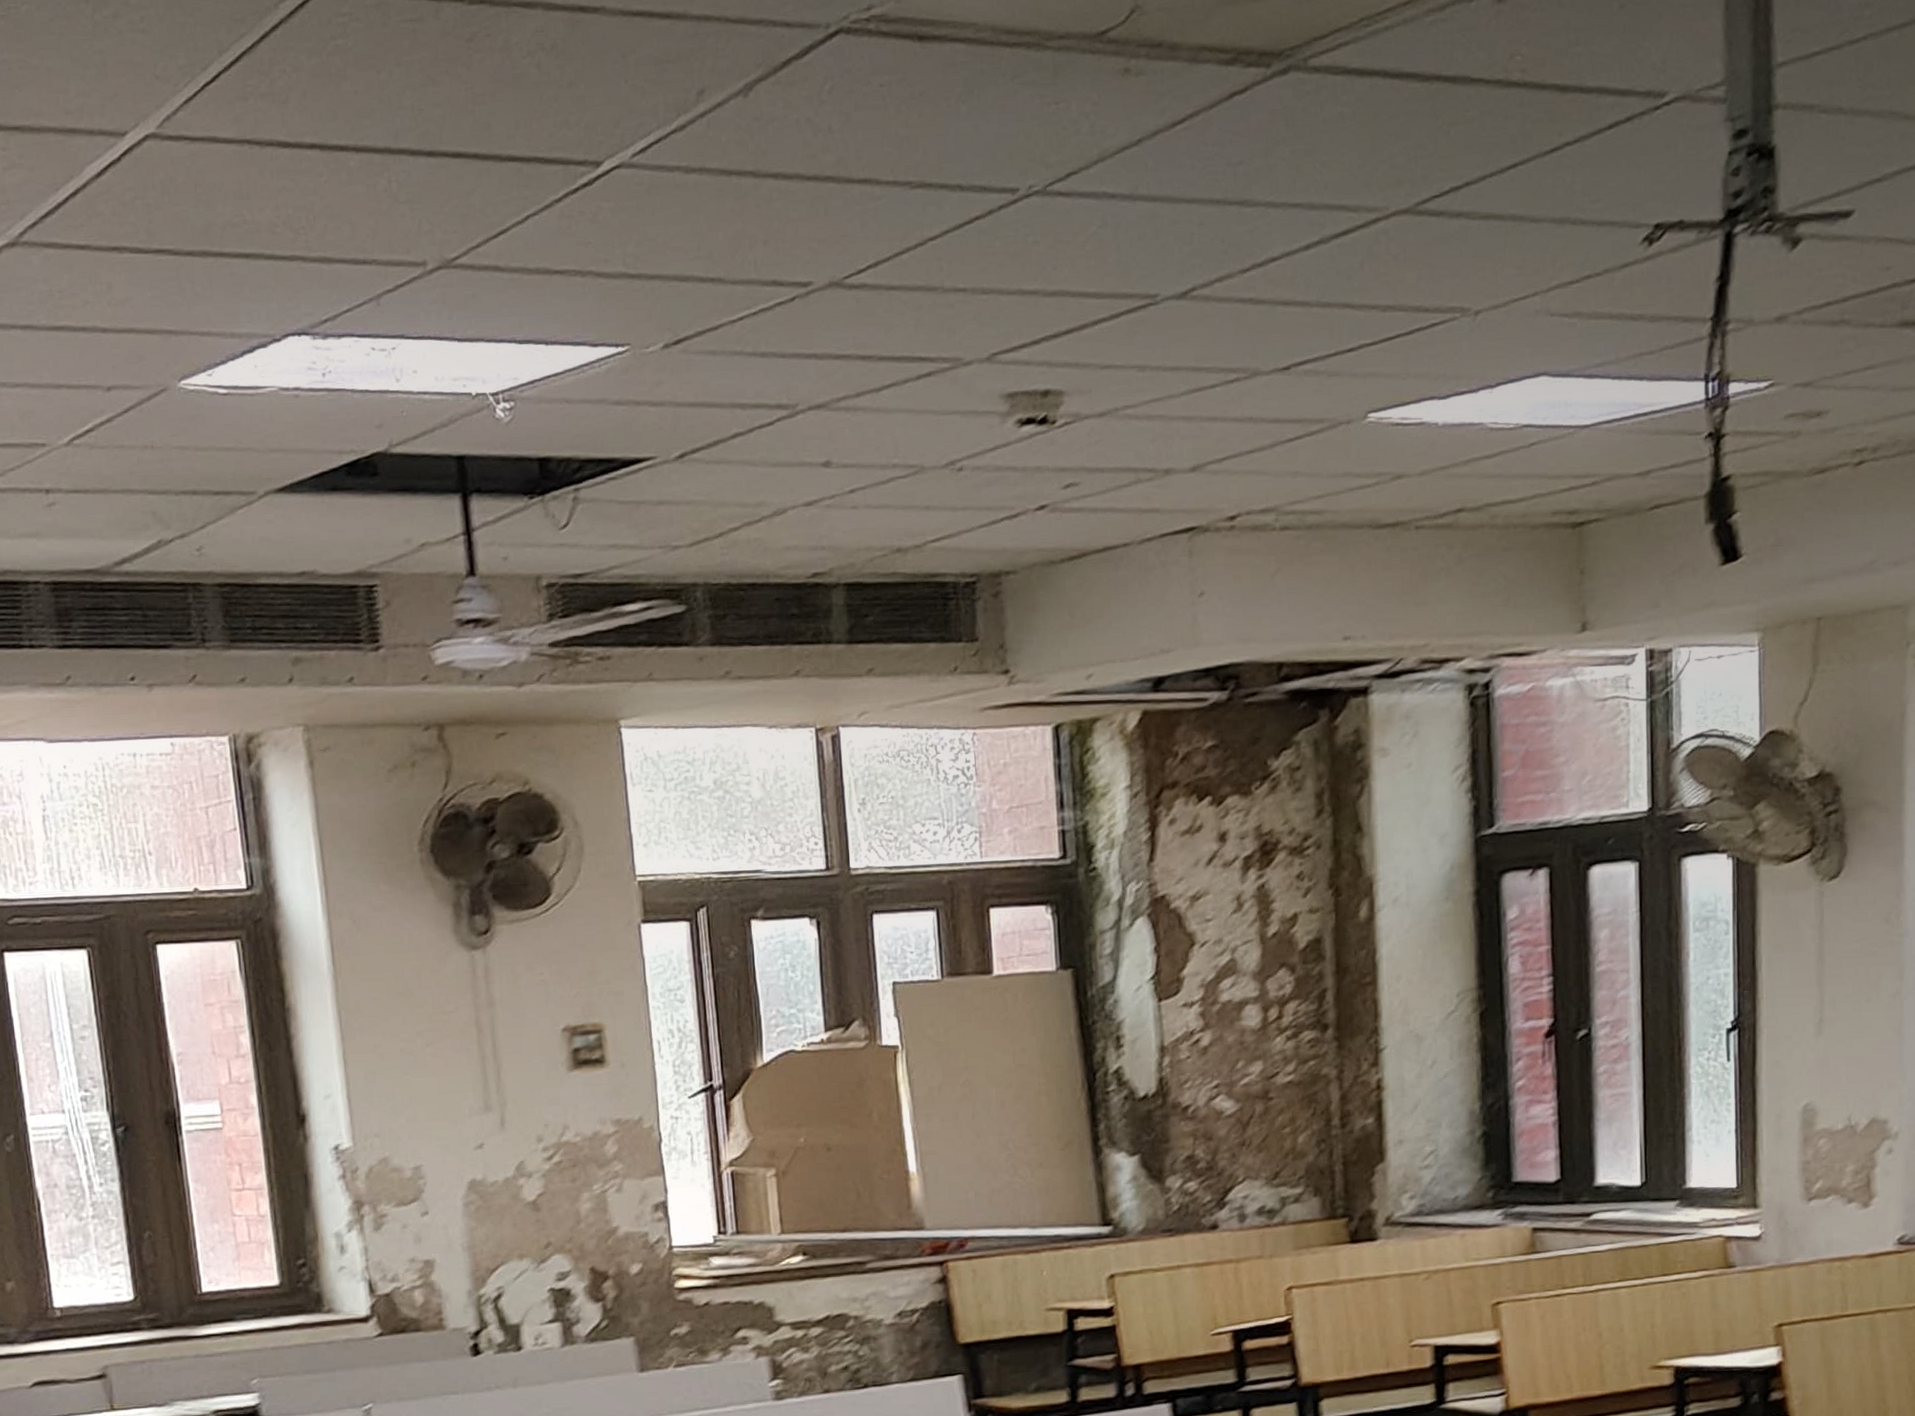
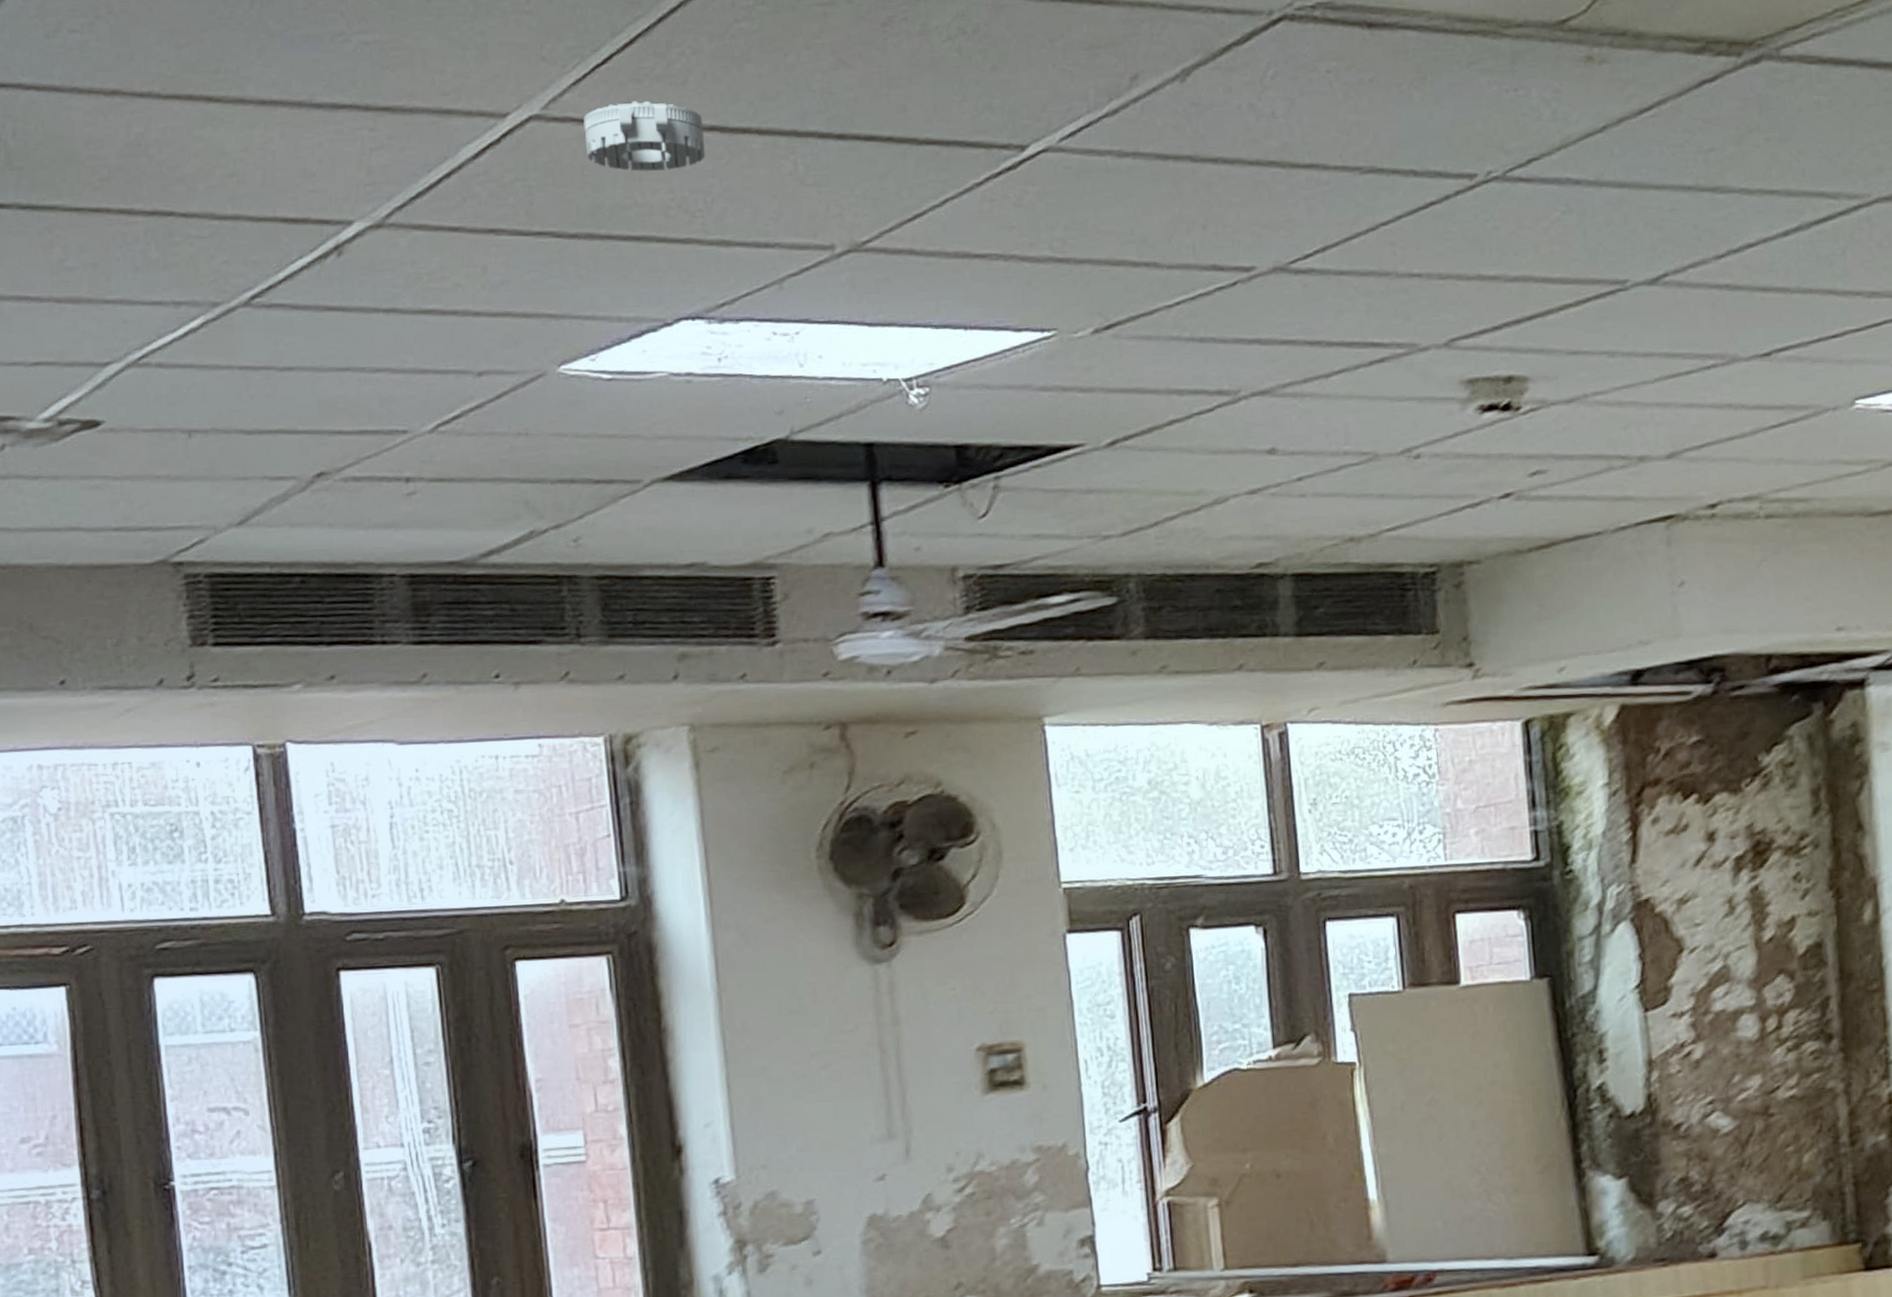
smoke detector: none [195,119,308,189] -> present [583,101,706,171]

